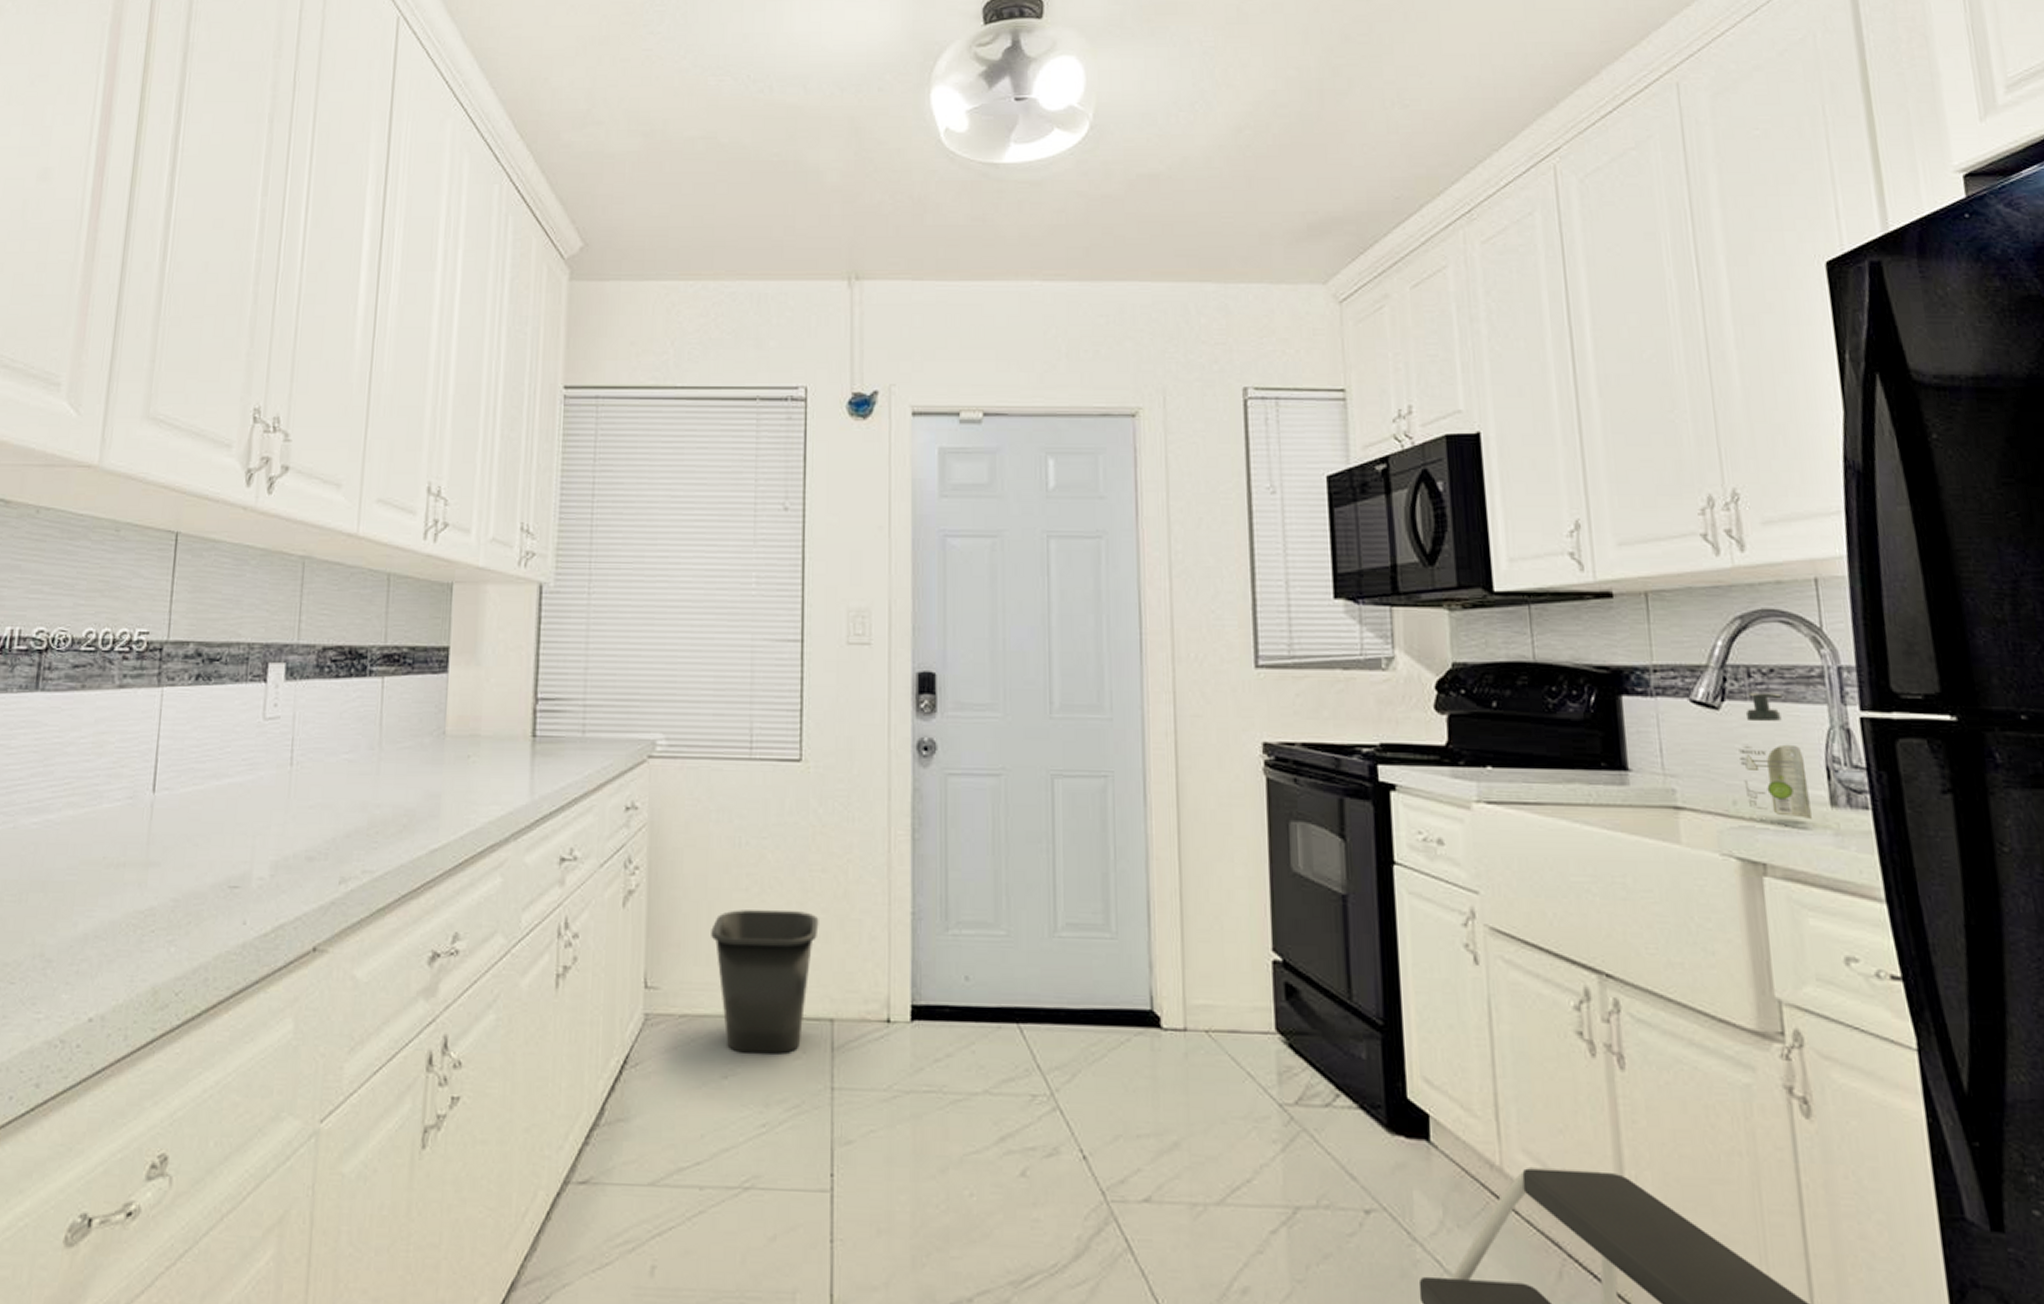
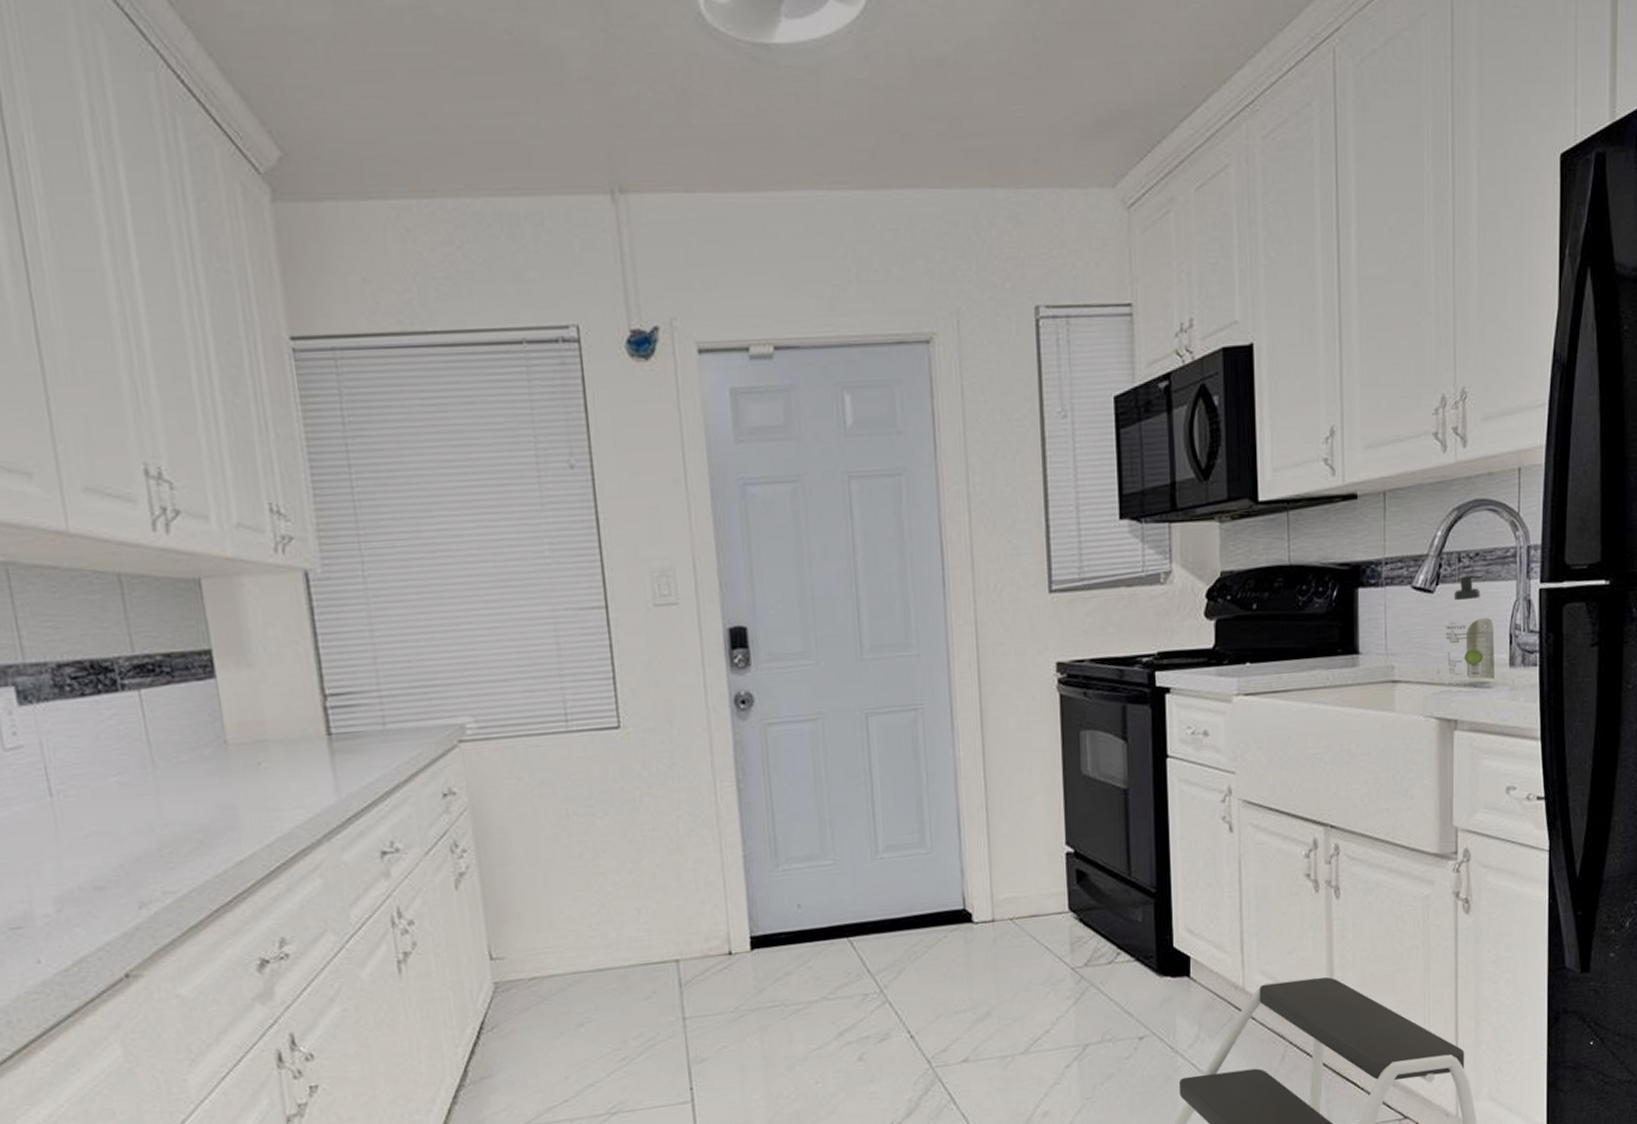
waste bin: present [711,910,819,1054] -> none [549,869,656,1002]

